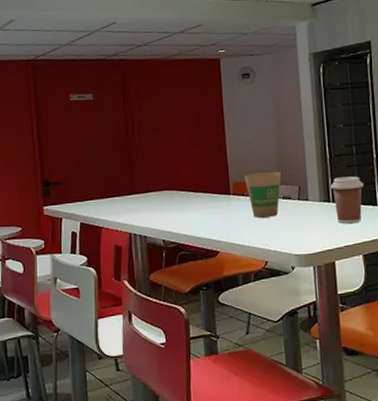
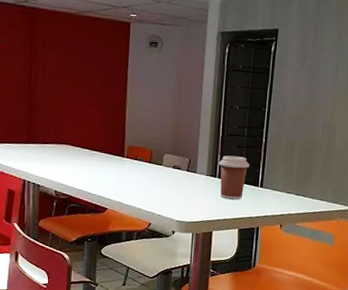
paper cup: present [244,171,281,218] -> none [139,140,174,184]

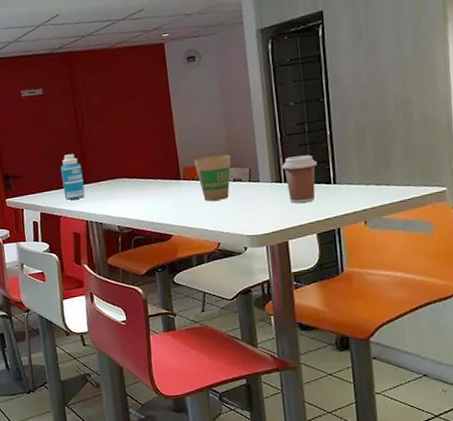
bottle: none [4,110,28,157] -> present [61,154,85,200]
paper cup: none [139,140,174,184] -> present [193,154,231,201]

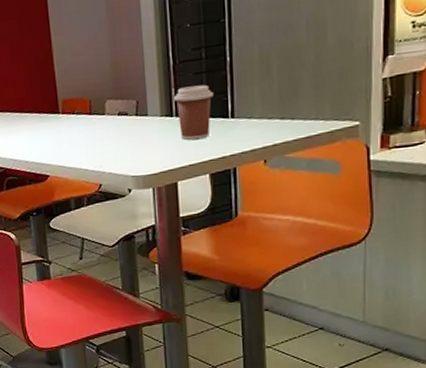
paper cup: present [193,154,231,201] -> none [74,84,116,138]

